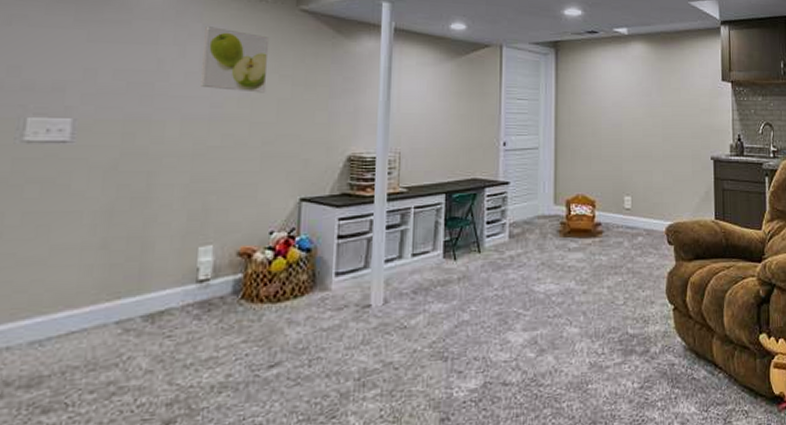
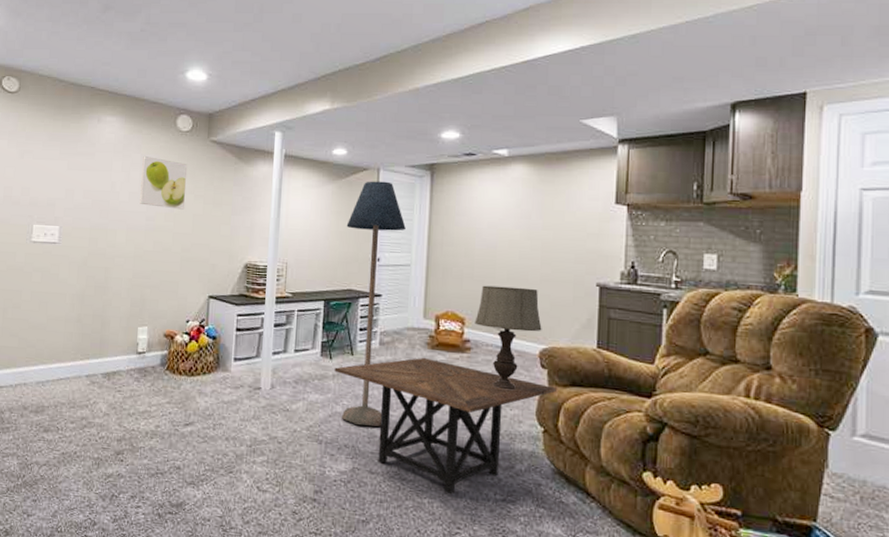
side table: none [460,246,683,393] -> present [334,357,557,495]
floor lamp: none [468,58,532,333] -> present [341,181,406,427]
table lamp: none [605,165,667,271] -> present [474,285,542,390]

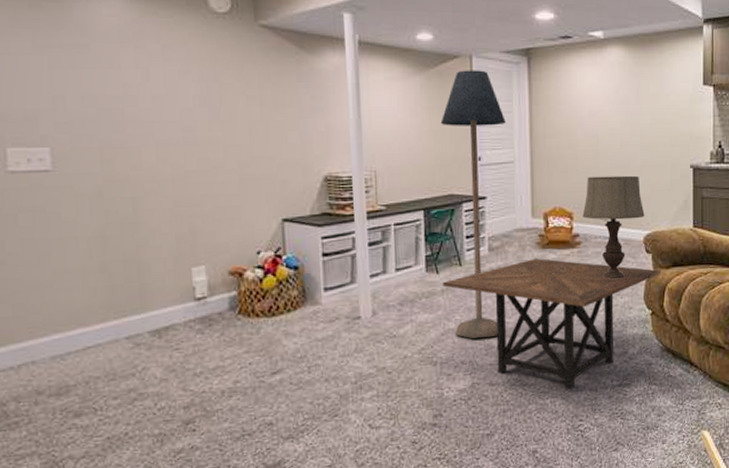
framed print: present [140,156,188,210] -> none [165,47,236,115]

